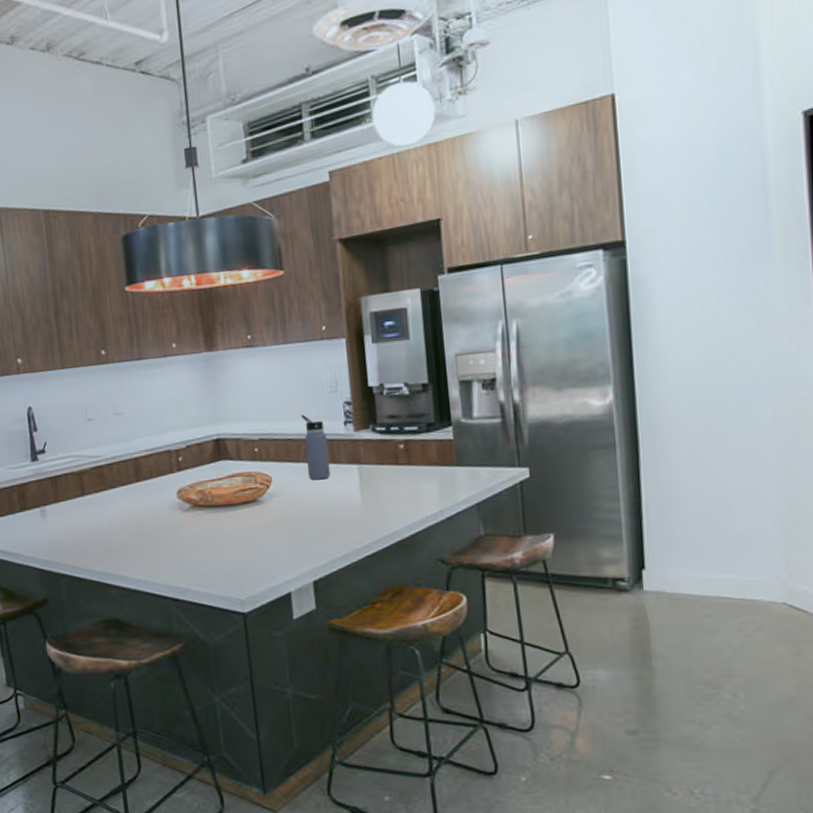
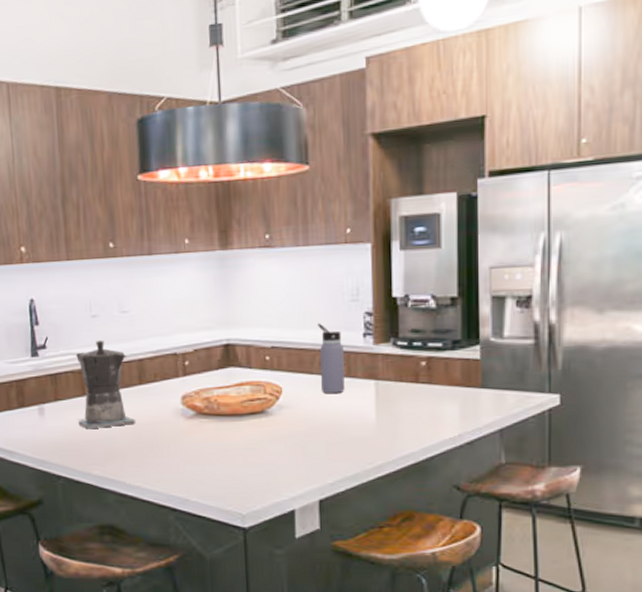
coffee maker: none [74,441,135,528] -> present [76,340,136,430]

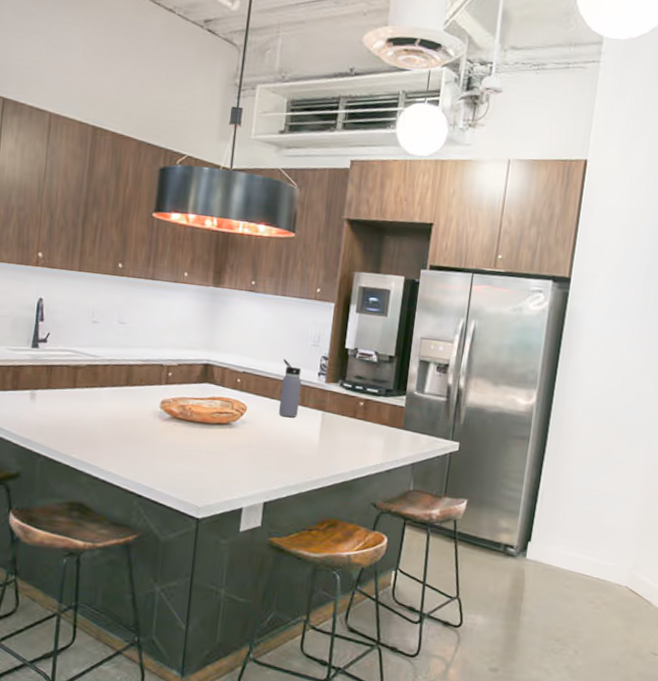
coffee maker: present [76,340,136,430] -> none [65,342,119,419]

